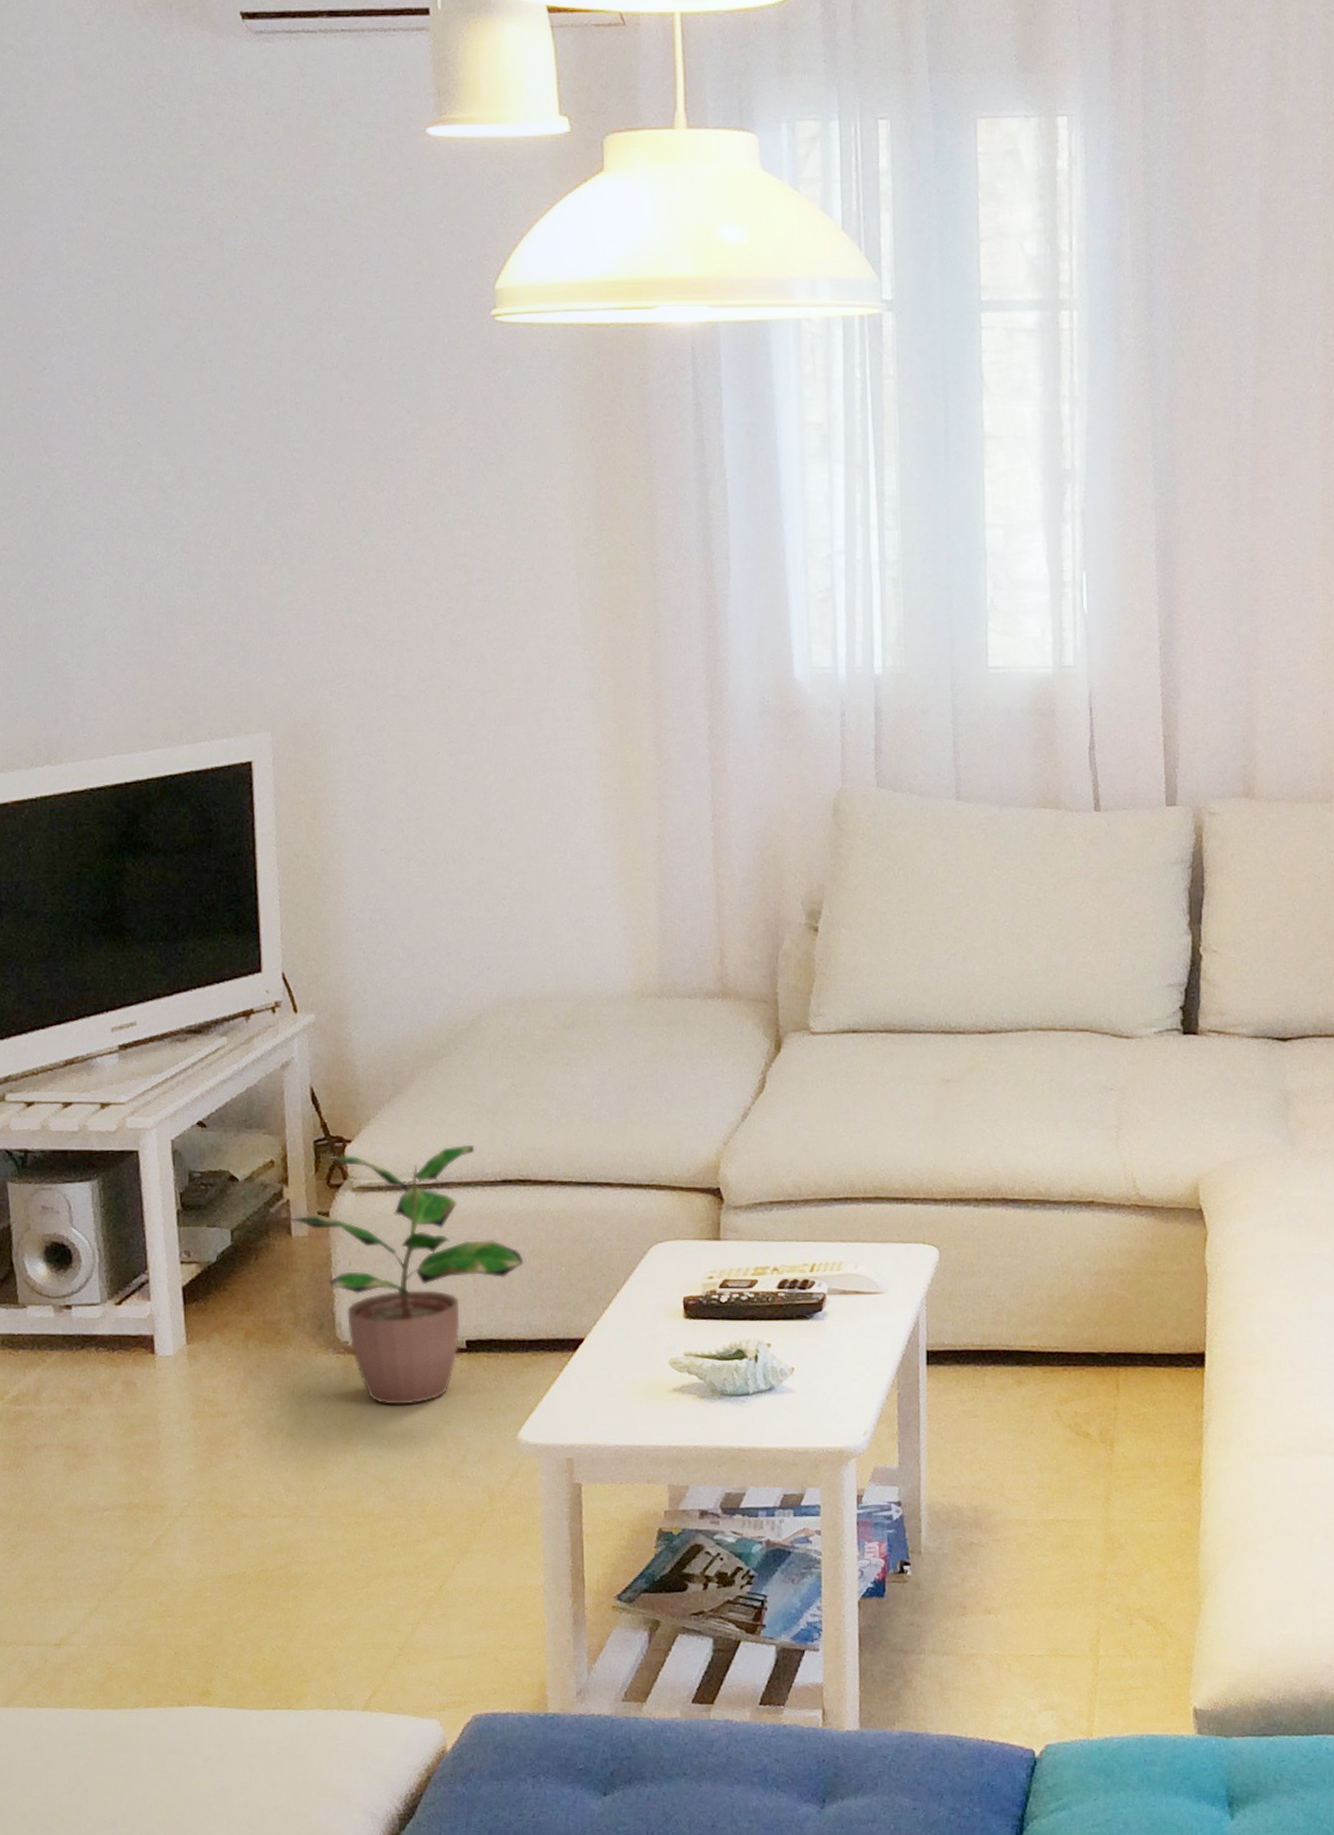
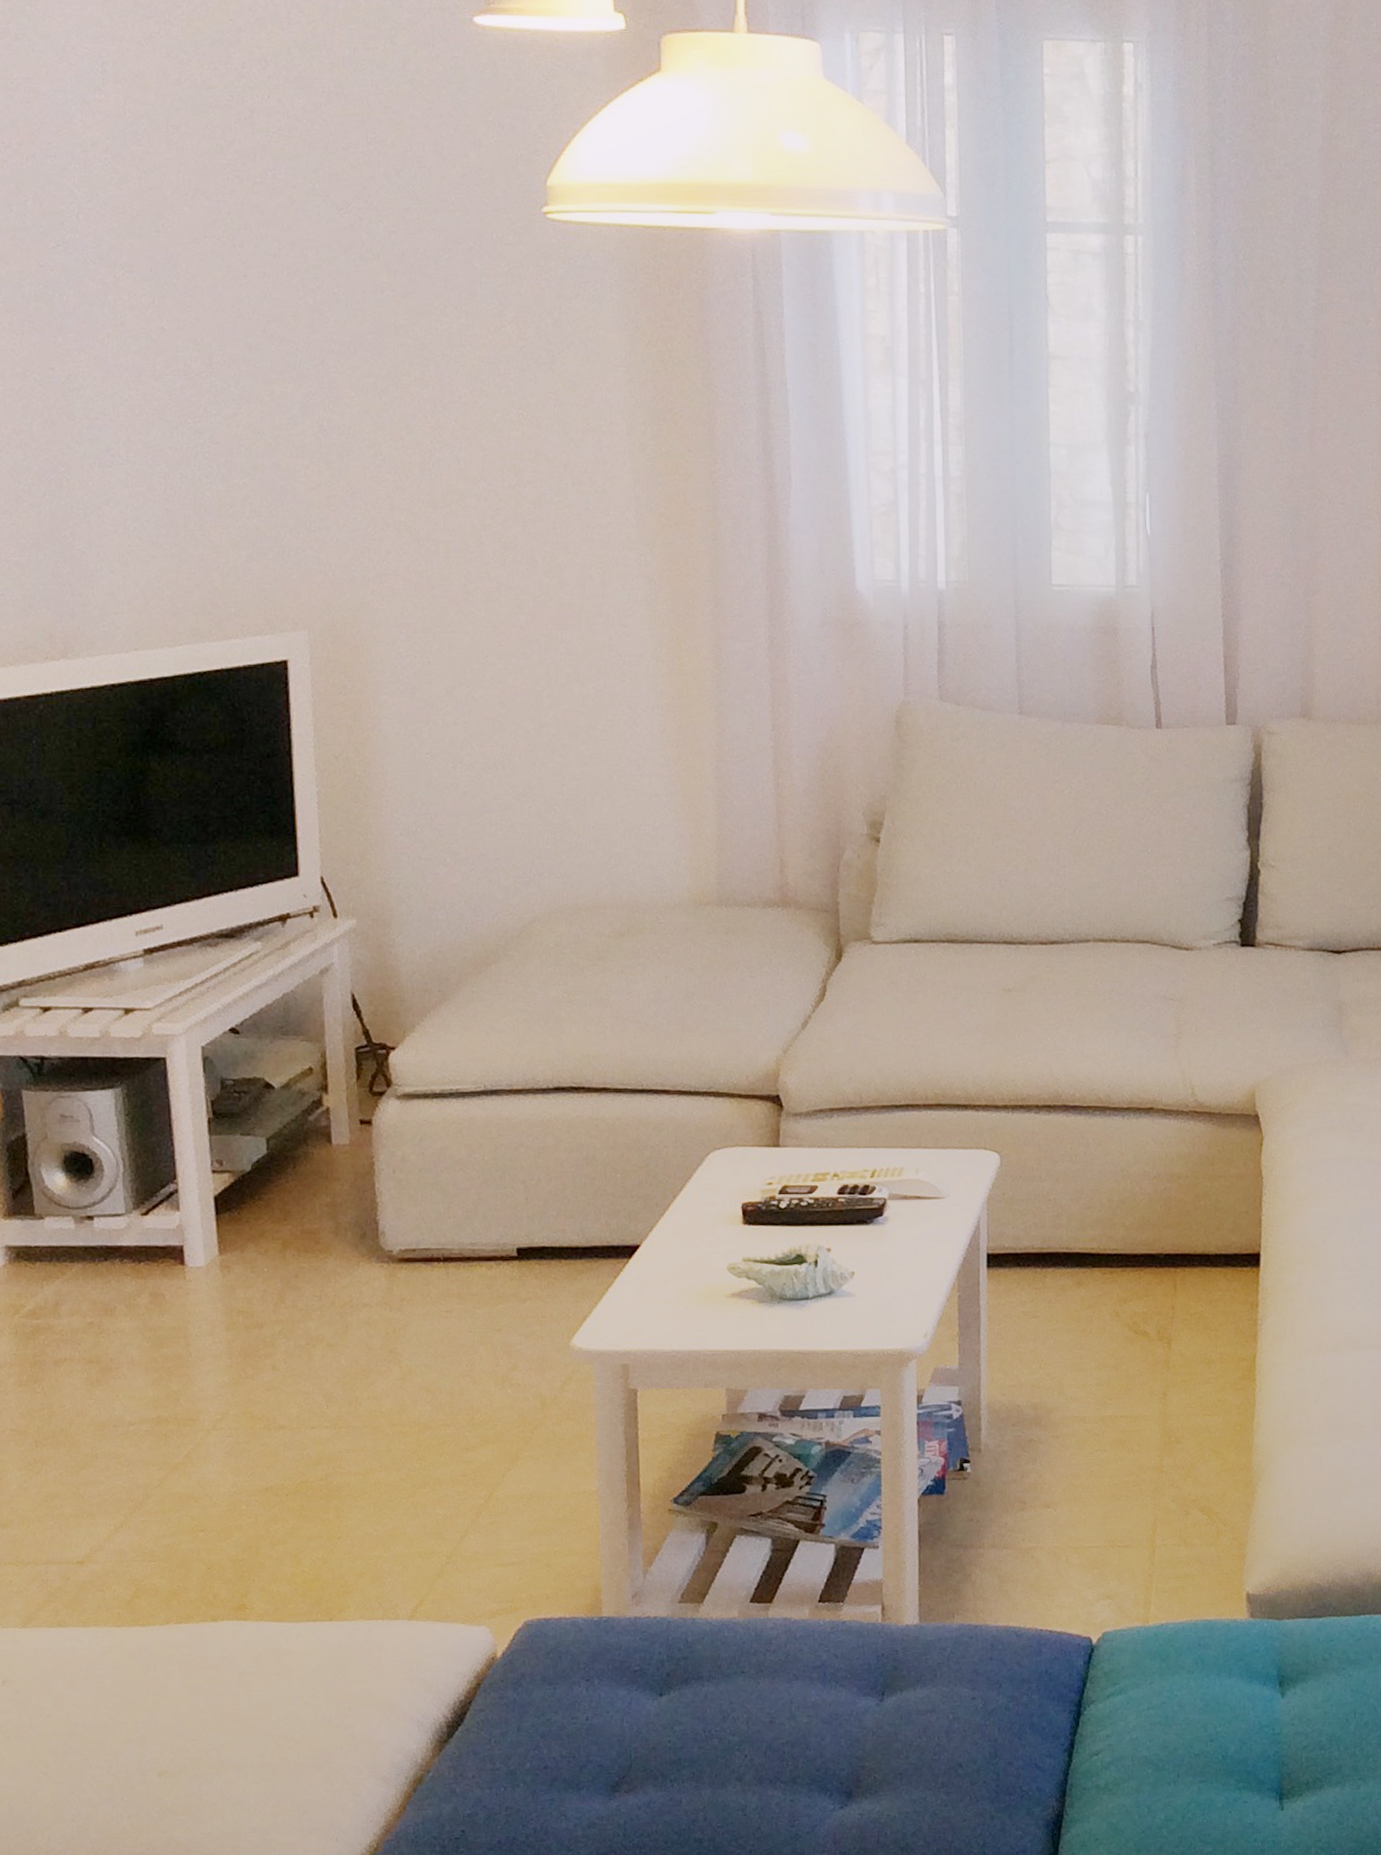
potted plant: present [289,1144,524,1405] -> none [329,1052,577,1313]

